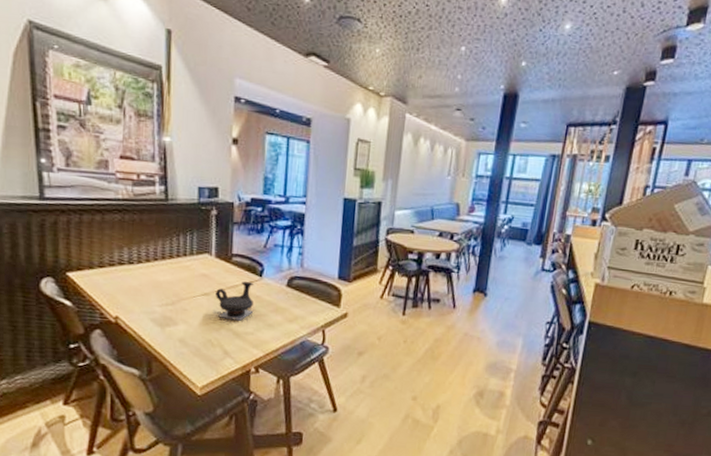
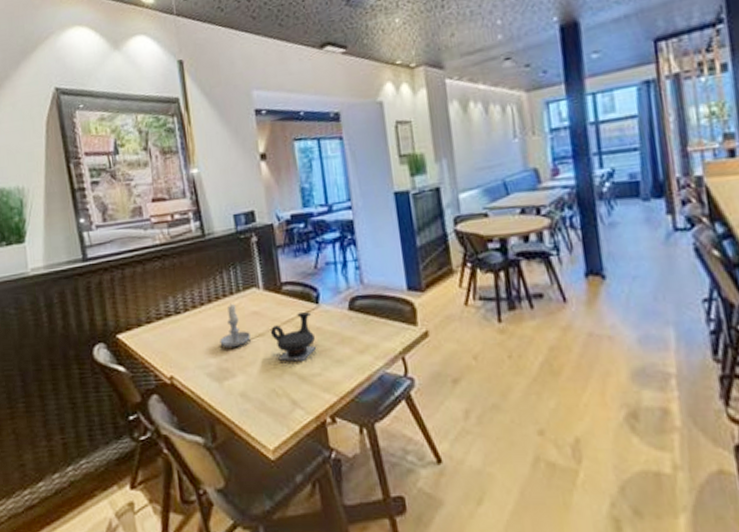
candle: none [167,263,196,301] -> present [219,303,250,349]

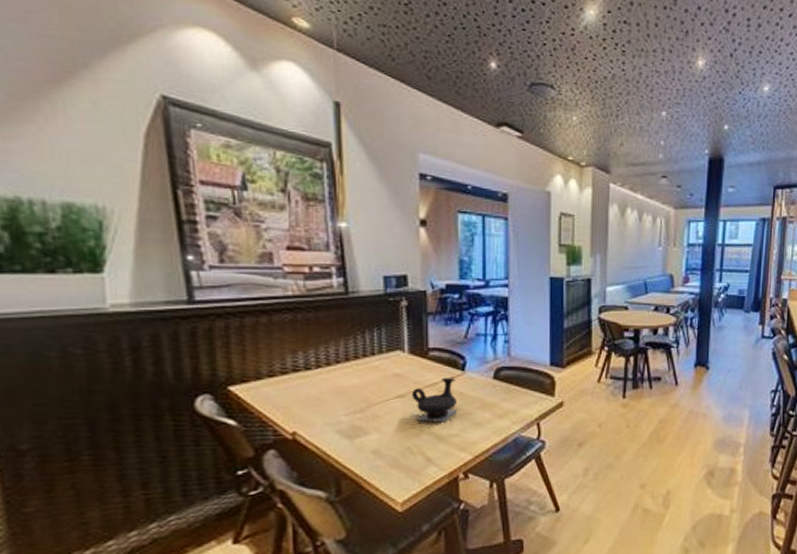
candle: present [219,303,250,349] -> none [355,363,389,407]

